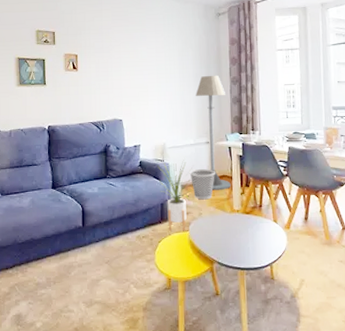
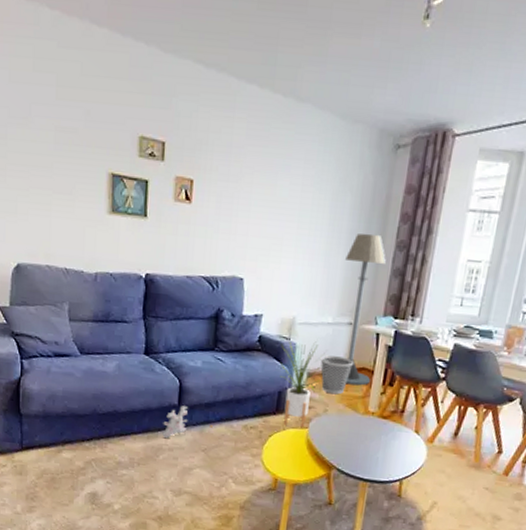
plush toy: none [72,226,112,257] -> present [162,406,213,439]

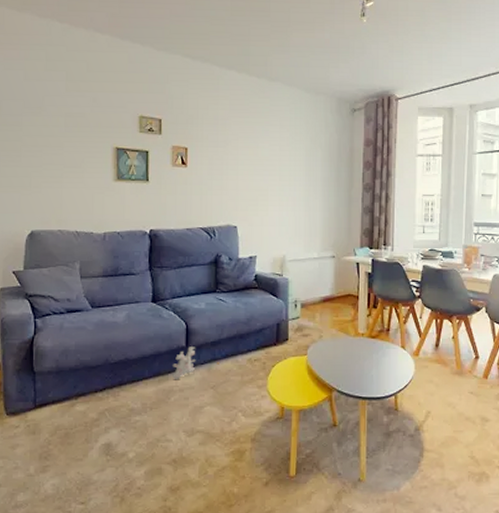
house plant: present [279,341,325,428] -> none [276,275,314,355]
wastebasket: present [320,355,354,395] -> none [311,287,341,321]
floor lamp: present [345,234,386,386] -> none [323,181,357,311]

